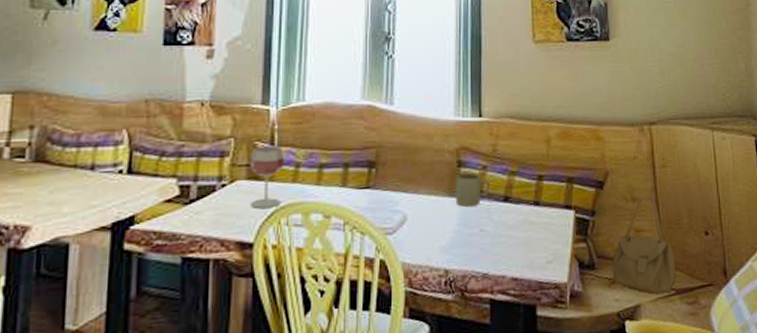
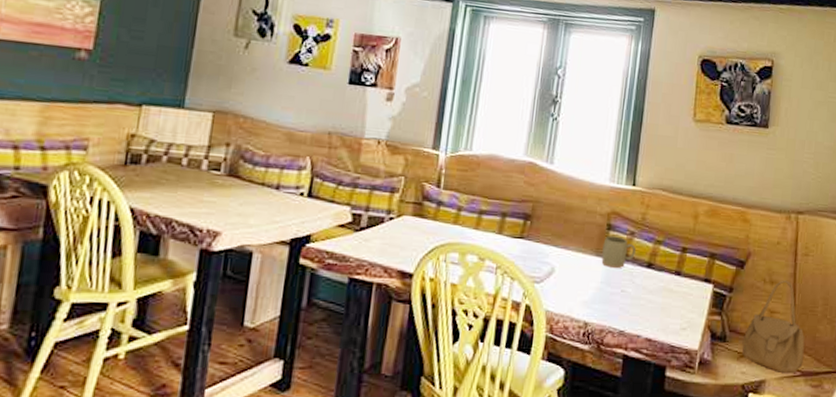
wineglass: present [249,146,285,209] -> none [413,187,449,245]

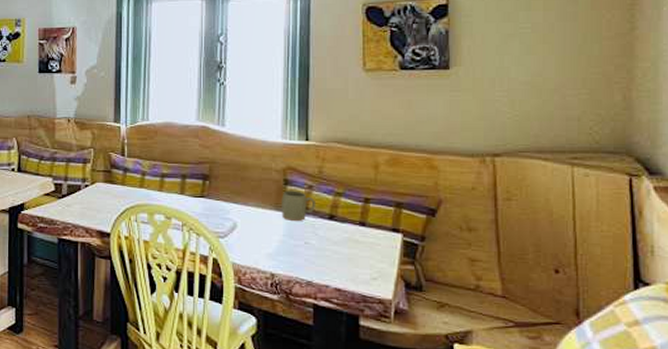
handbag: present [742,280,805,373] -> none [441,227,516,324]

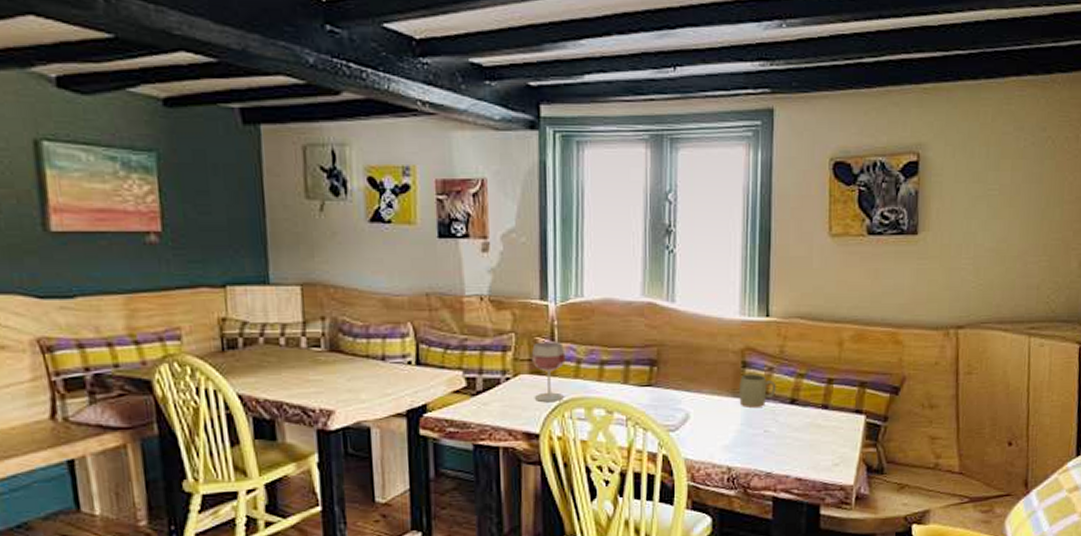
wineglass: none [105,156,133,207] -> present [531,342,566,403]

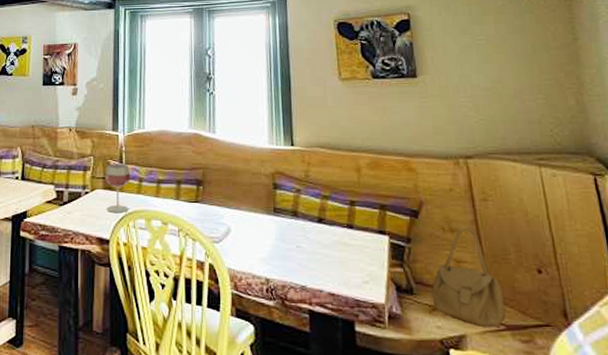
mug: present [739,373,776,407] -> none [272,194,304,224]
handbag: none [902,403,972,501] -> present [431,227,506,327]

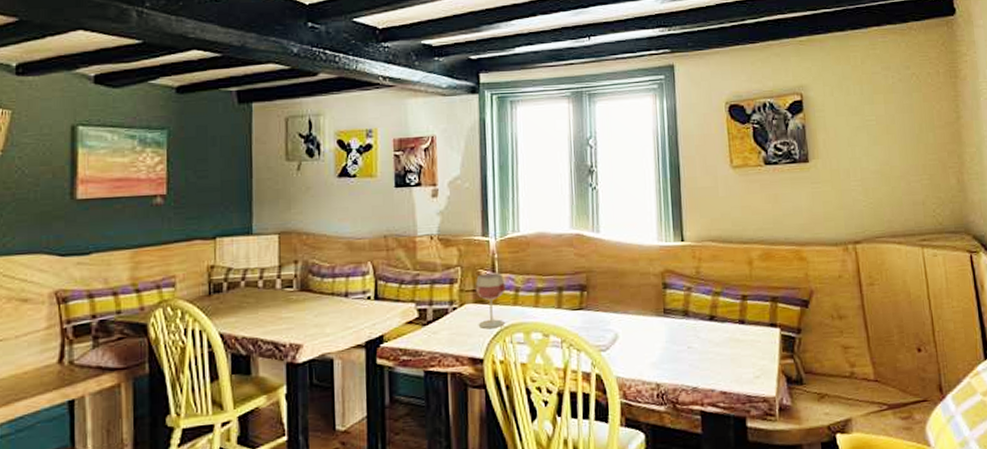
handbag: present [431,227,506,327] -> none [820,313,888,409]

